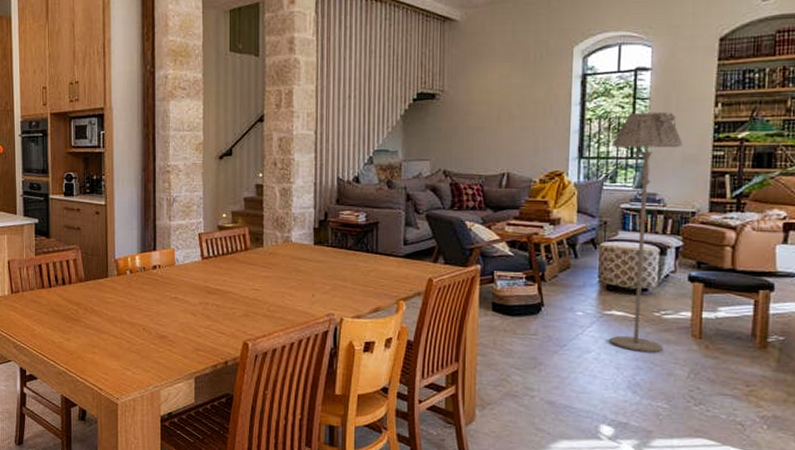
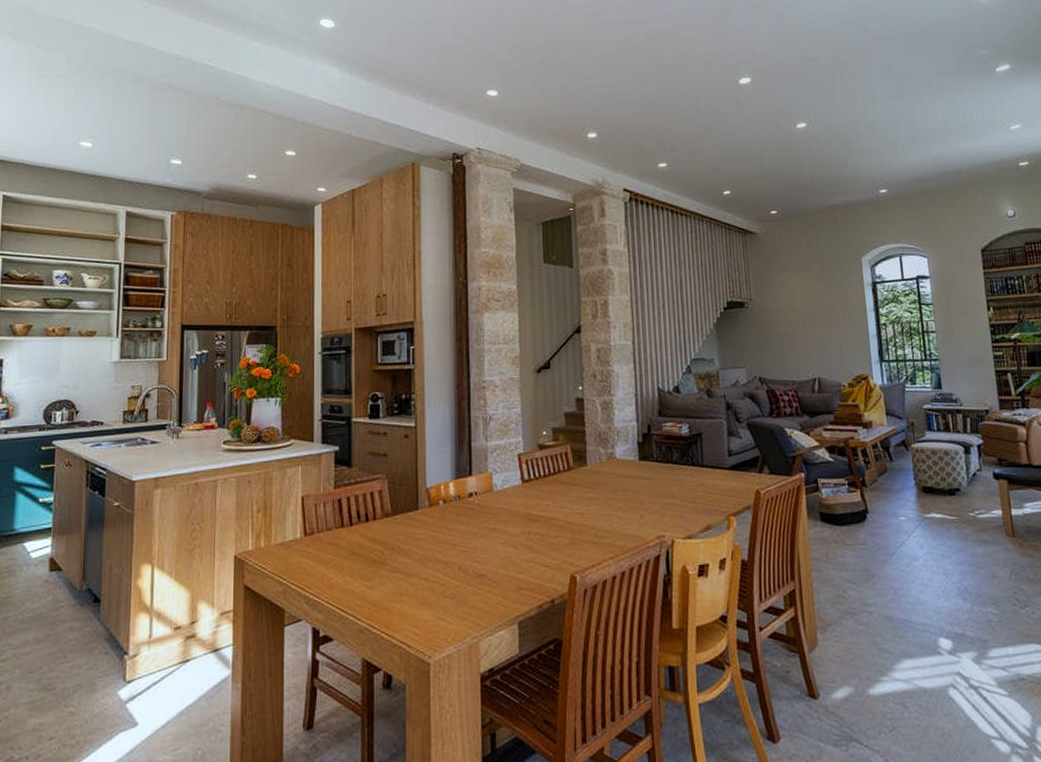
floor lamp: present [610,111,684,353] -> none [907,316,983,556]

